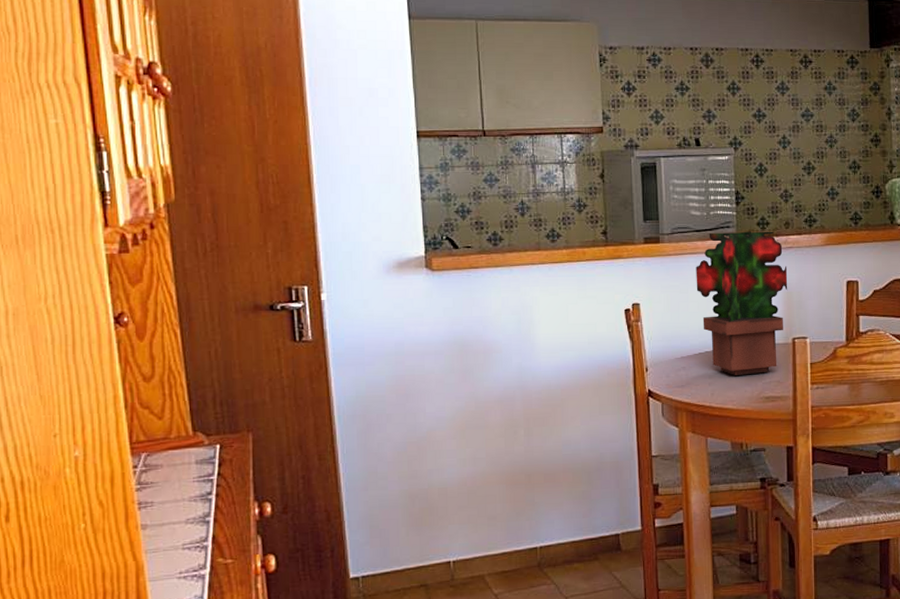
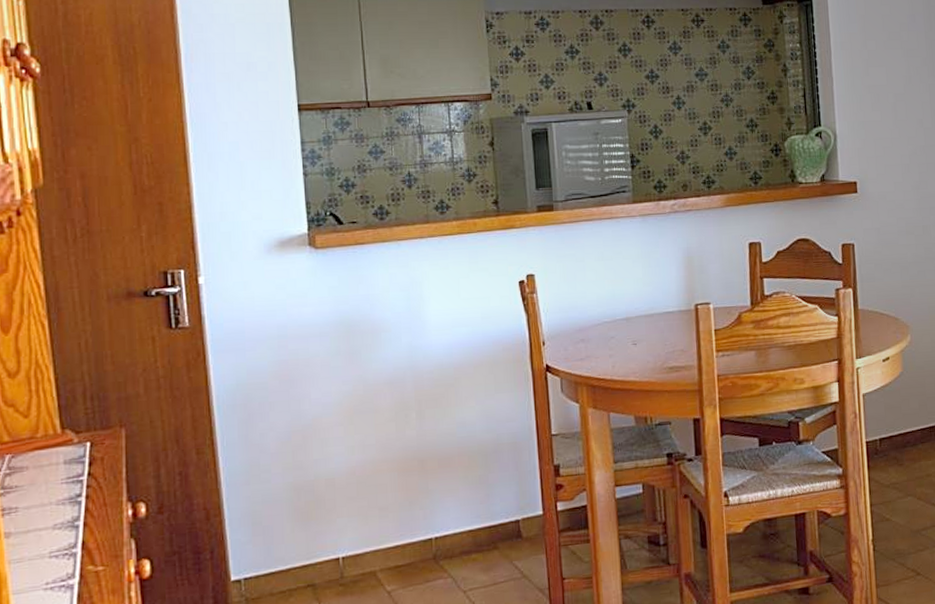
potted plant: present [696,231,788,376] -> none [592,194,688,346]

